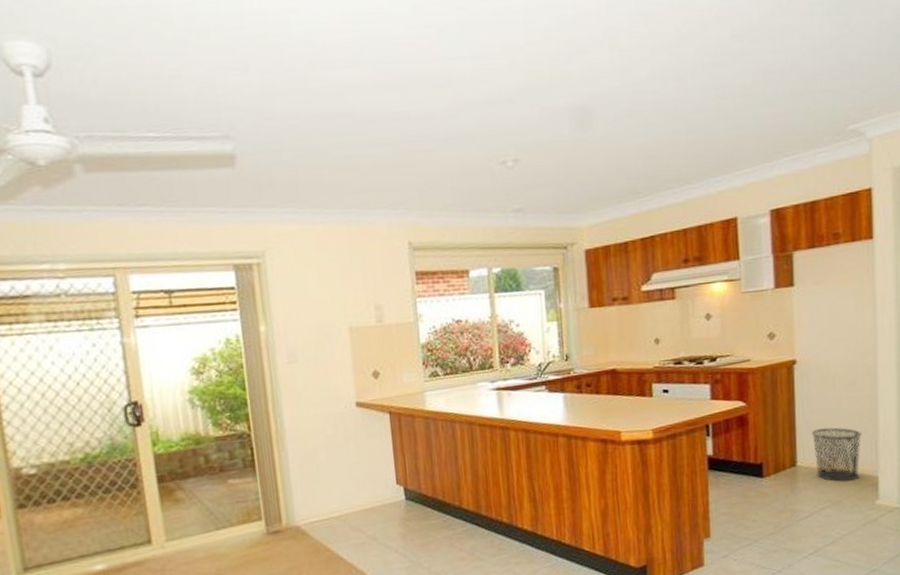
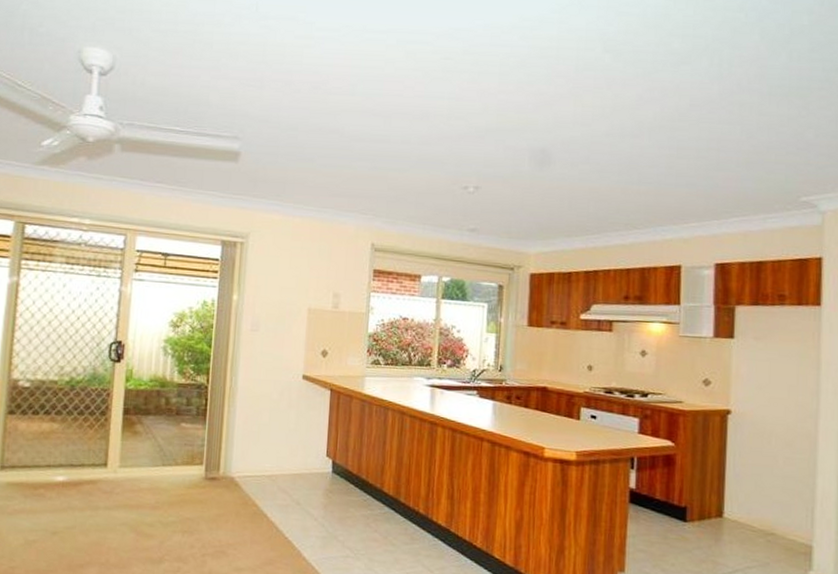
waste bin: present [812,427,863,482] -> none [742,483,798,545]

